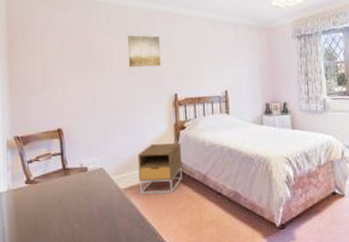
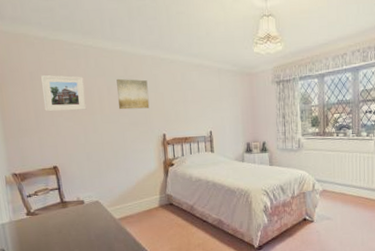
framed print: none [51,32,96,71] -> present [41,75,87,112]
nightstand: present [137,143,183,194] -> none [130,178,172,223]

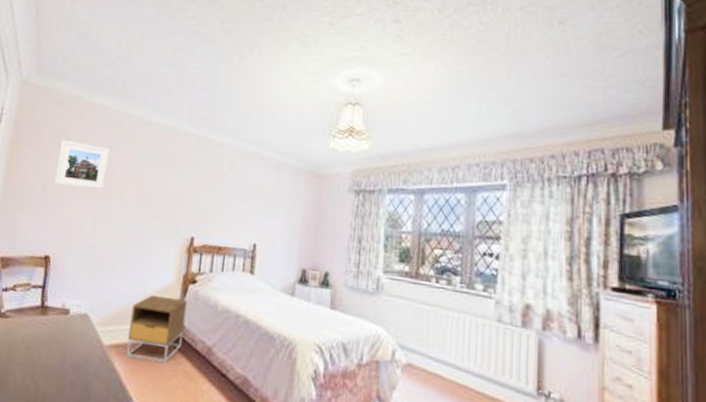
wall art: present [116,78,150,110] -> none [142,156,185,200]
nightstand: none [130,178,172,223] -> present [126,294,188,364]

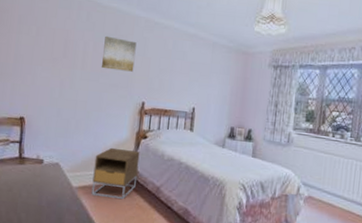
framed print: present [54,140,110,189] -> none [25,21,72,63]
wall art: none [142,156,185,200] -> present [101,36,137,72]

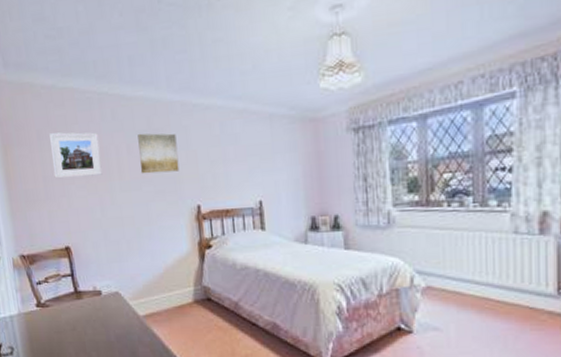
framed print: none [25,21,72,63] -> present [50,132,103,179]
nightstand: present [91,147,140,200] -> none [157,264,210,323]

